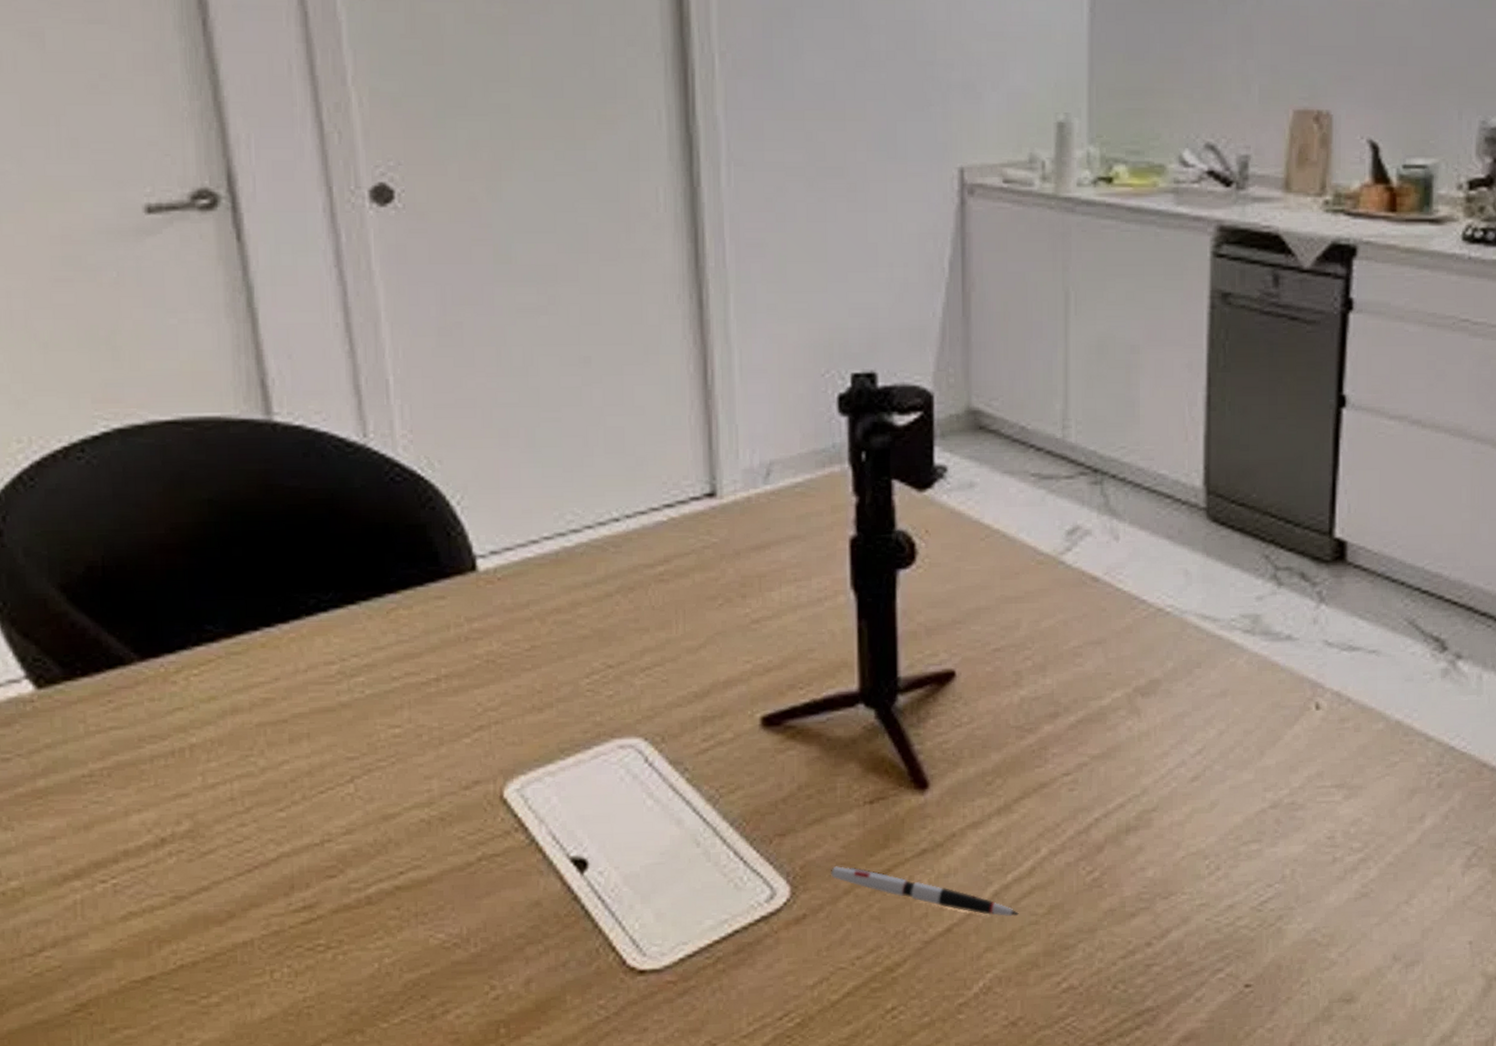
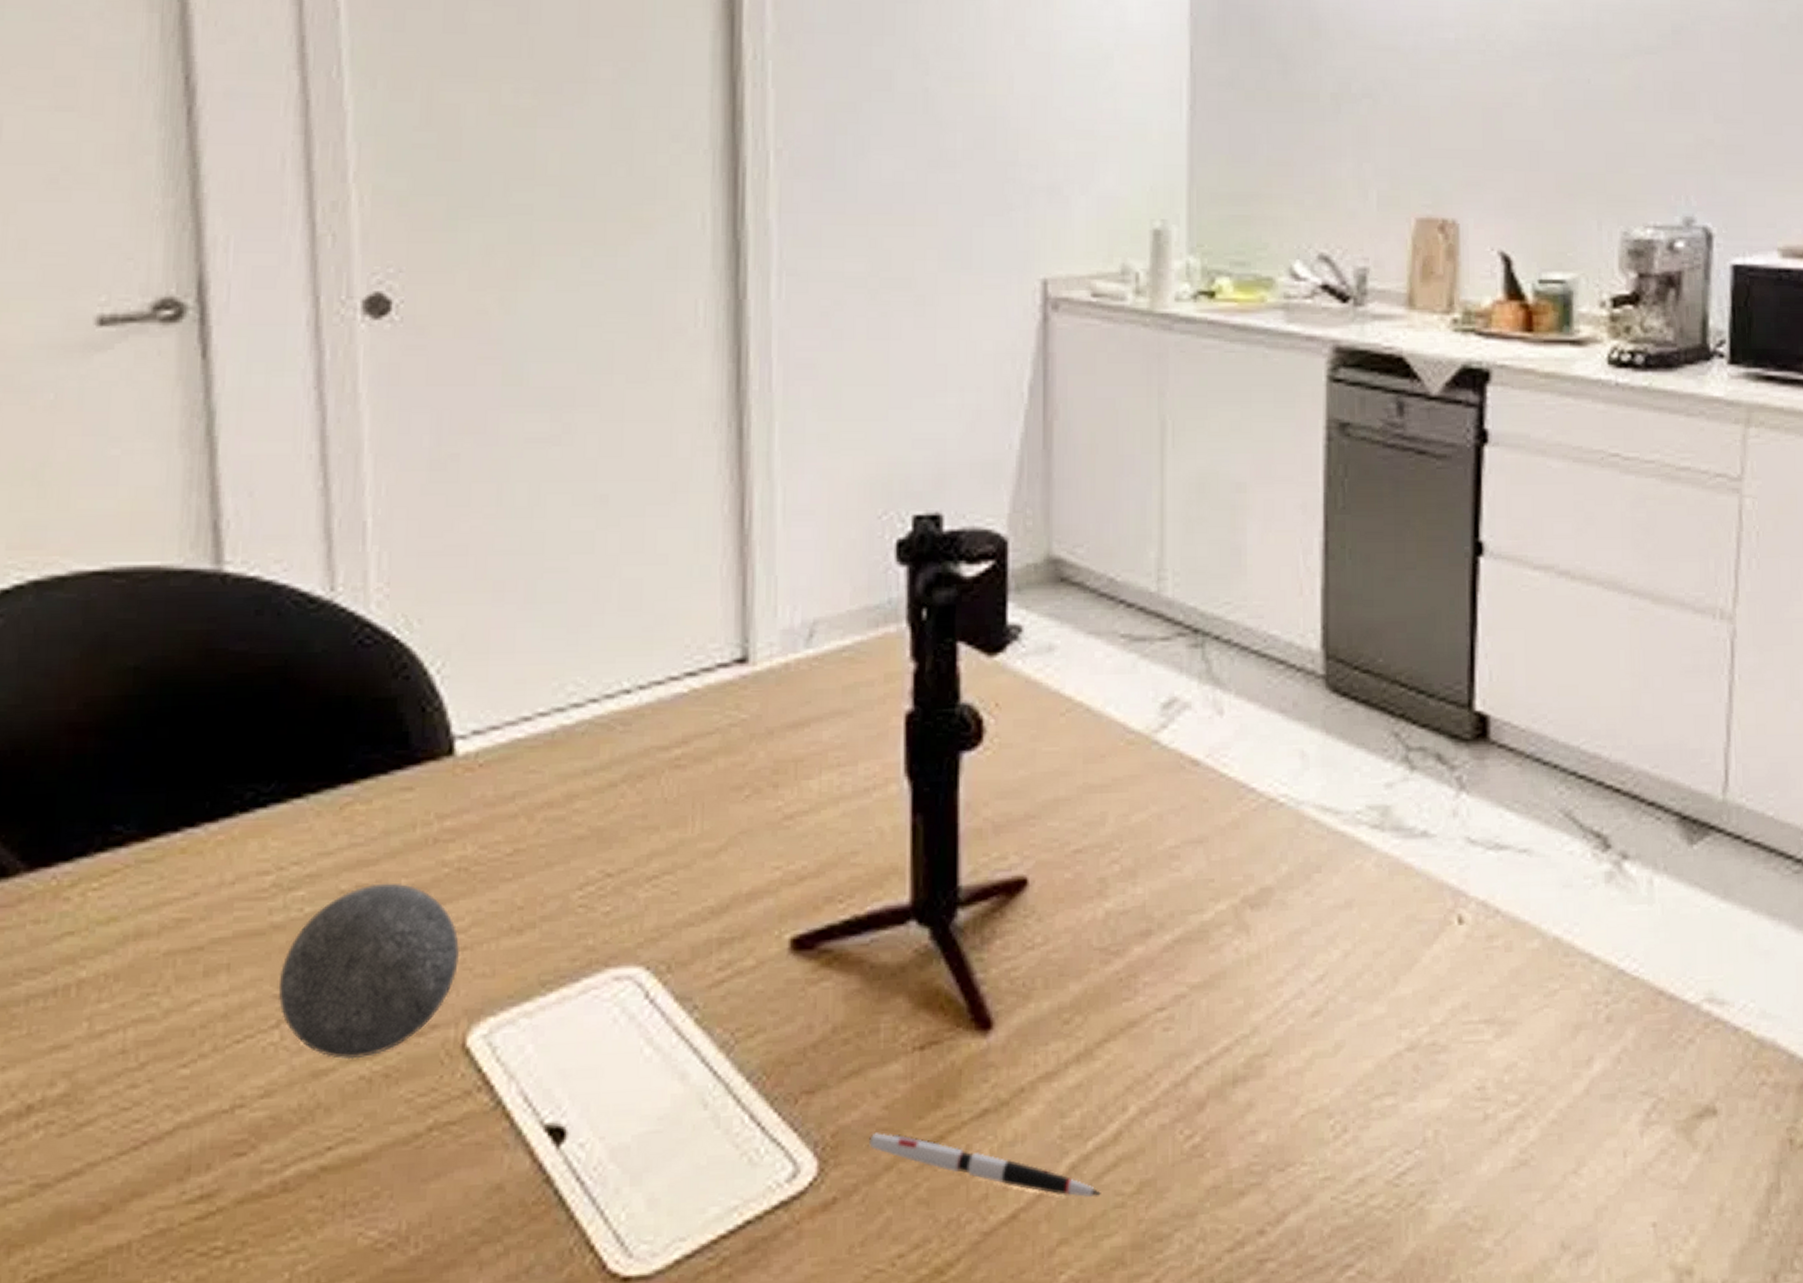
decorative ball: none [349,671,494,807] -> present [278,883,461,1060]

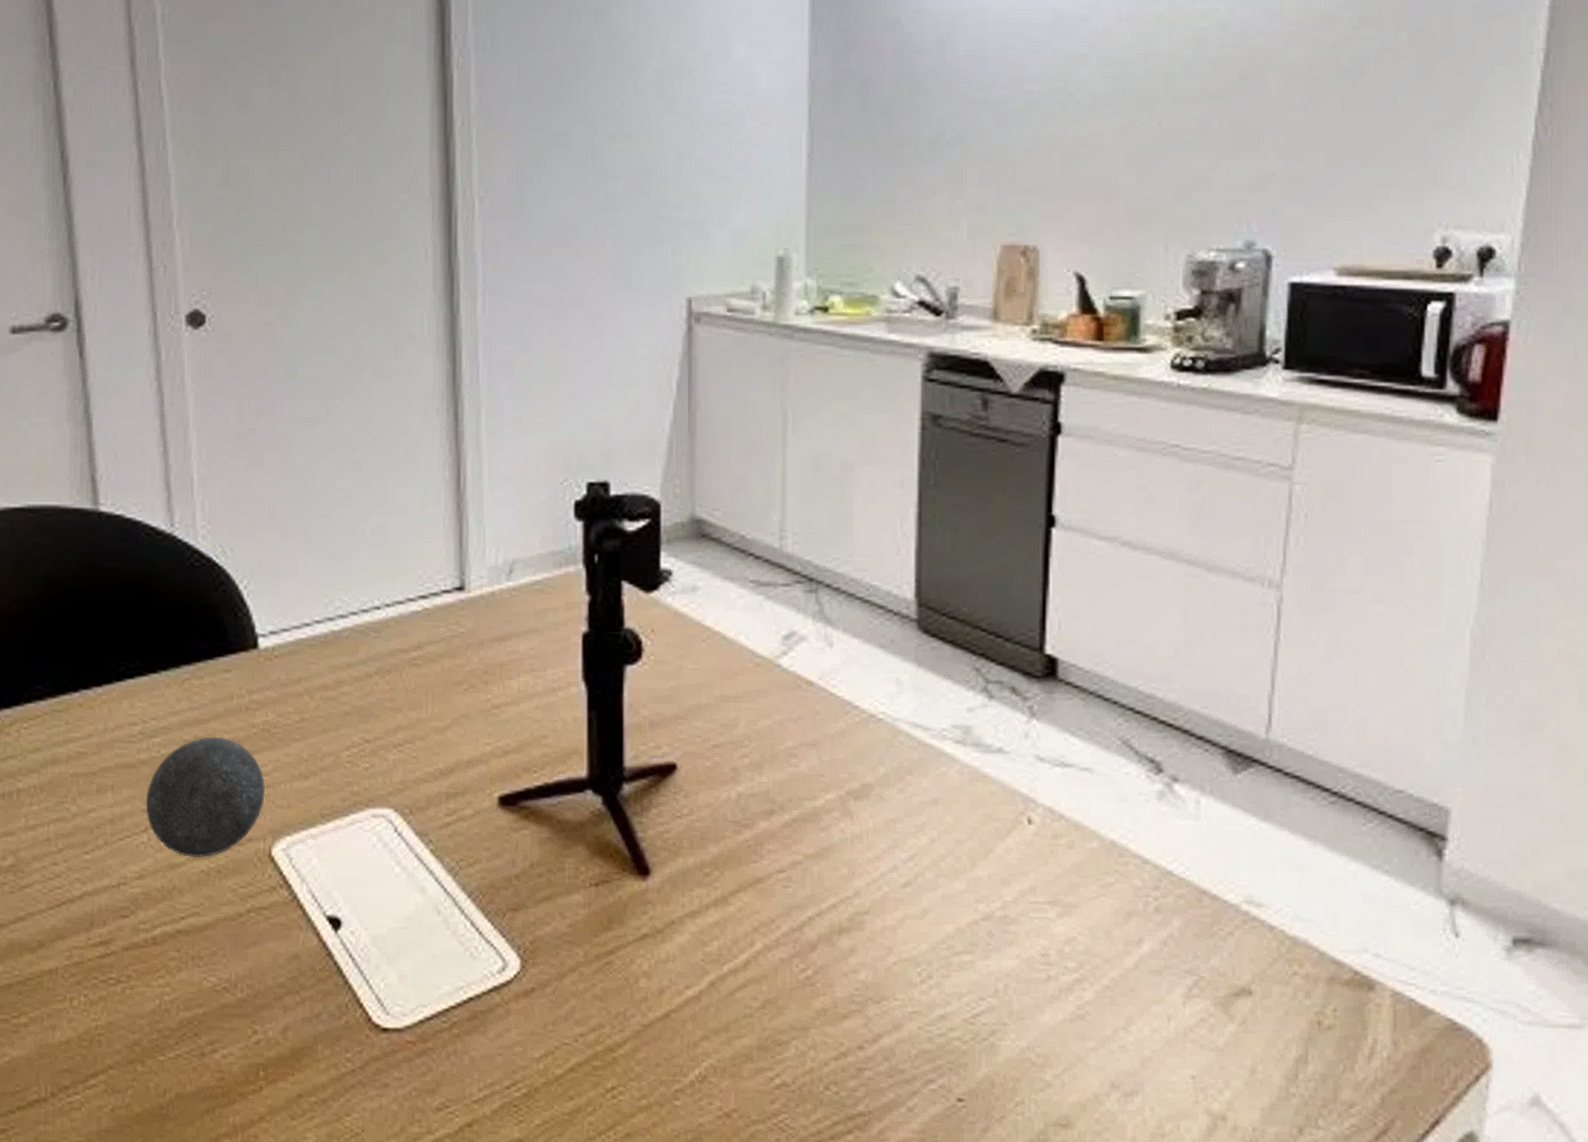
pen: present [869,1133,1101,1197] -> none [558,944,734,1007]

